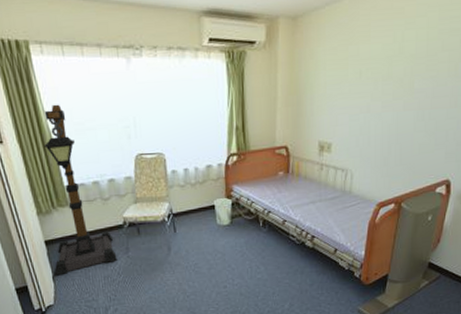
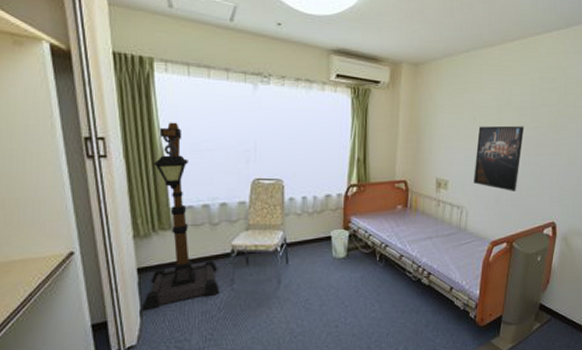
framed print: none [360,77,419,150] -> present [474,125,525,191]

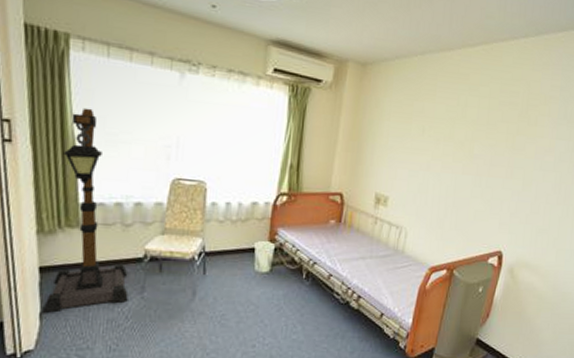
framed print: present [474,125,525,191] -> none [417,139,478,214]

